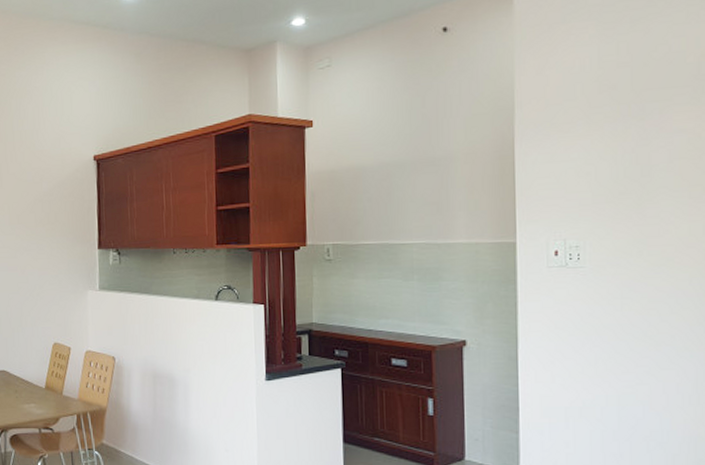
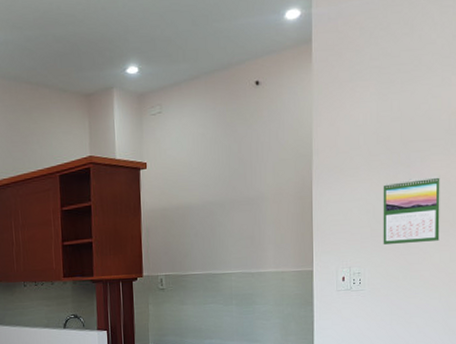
calendar: none [608,130,688,213] -> present [383,176,440,245]

